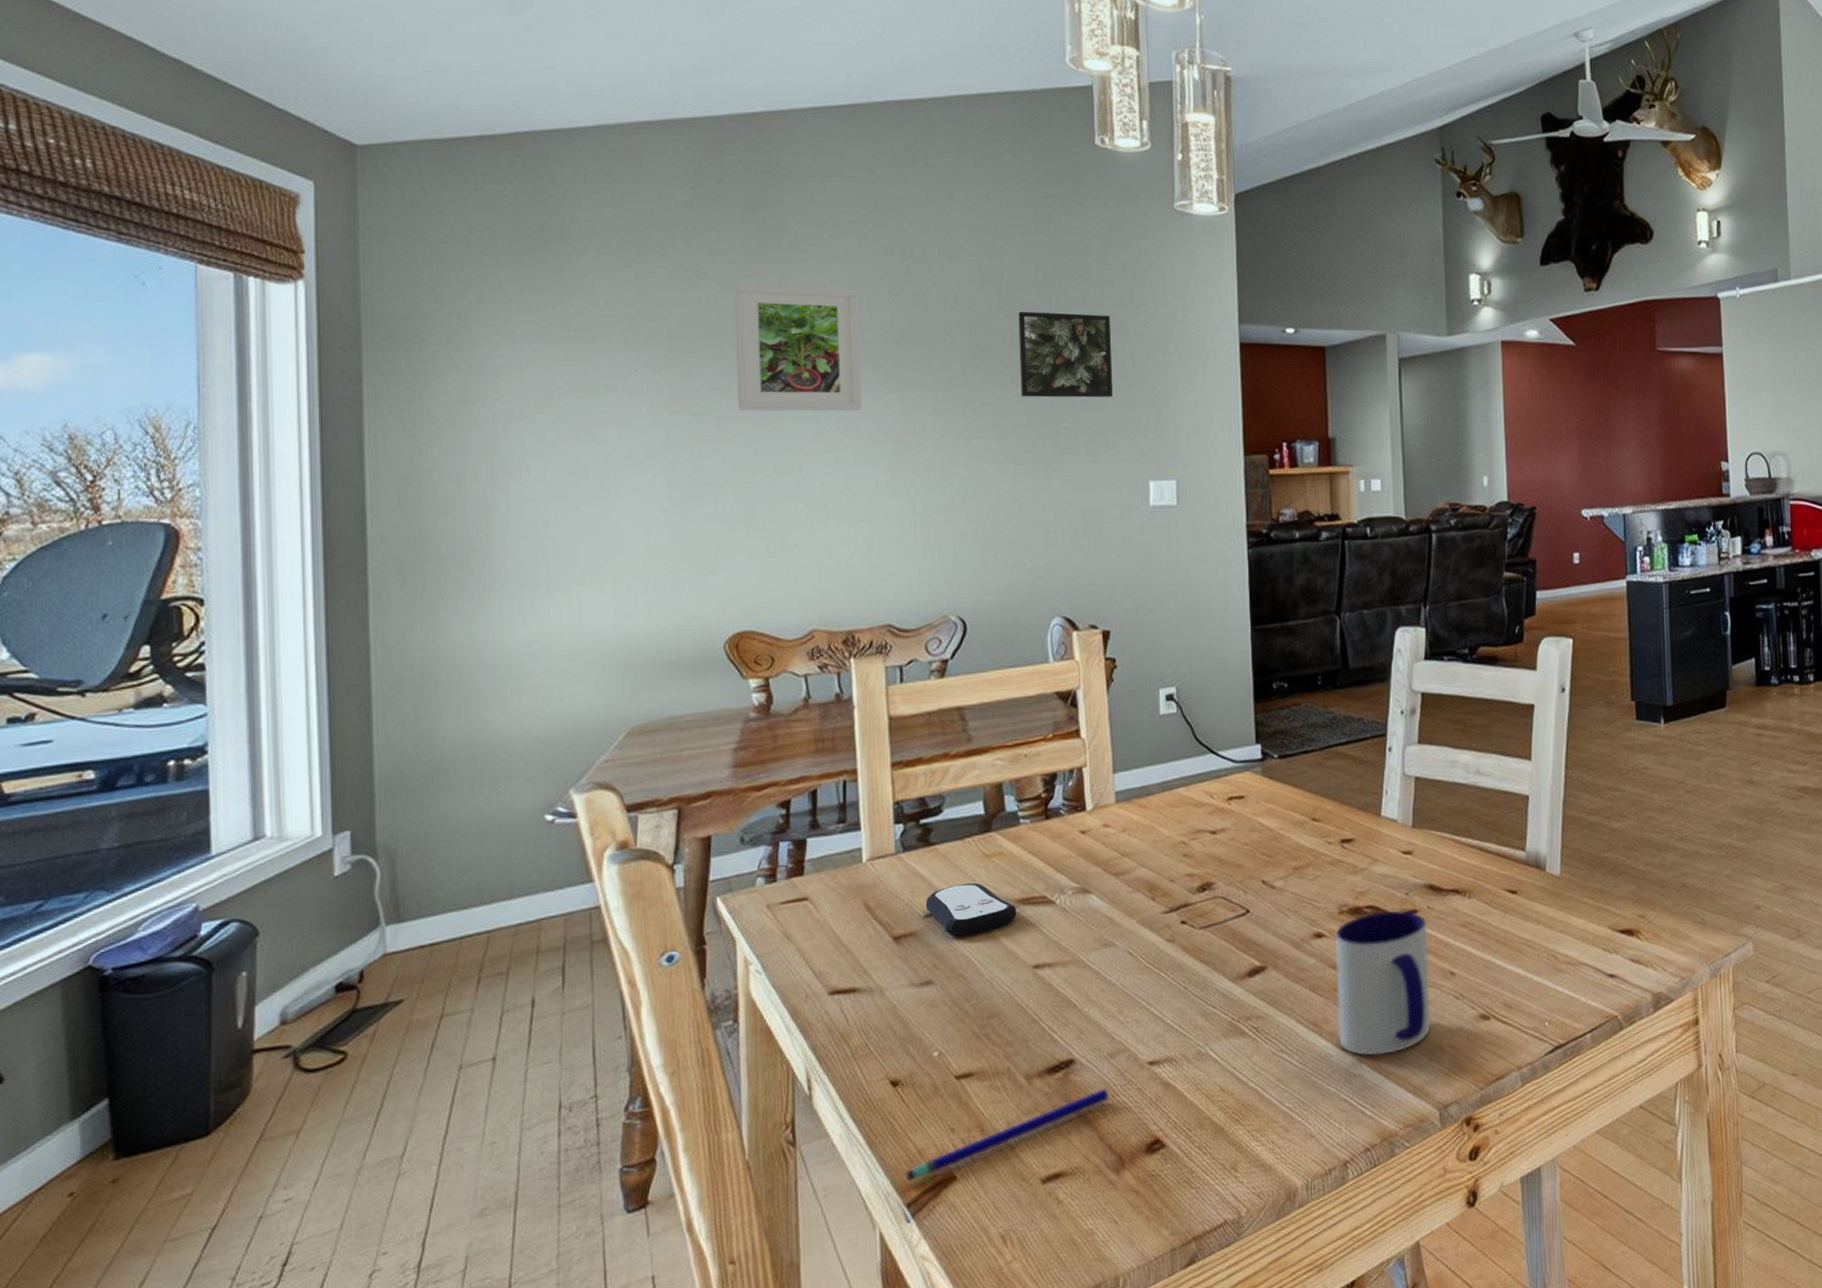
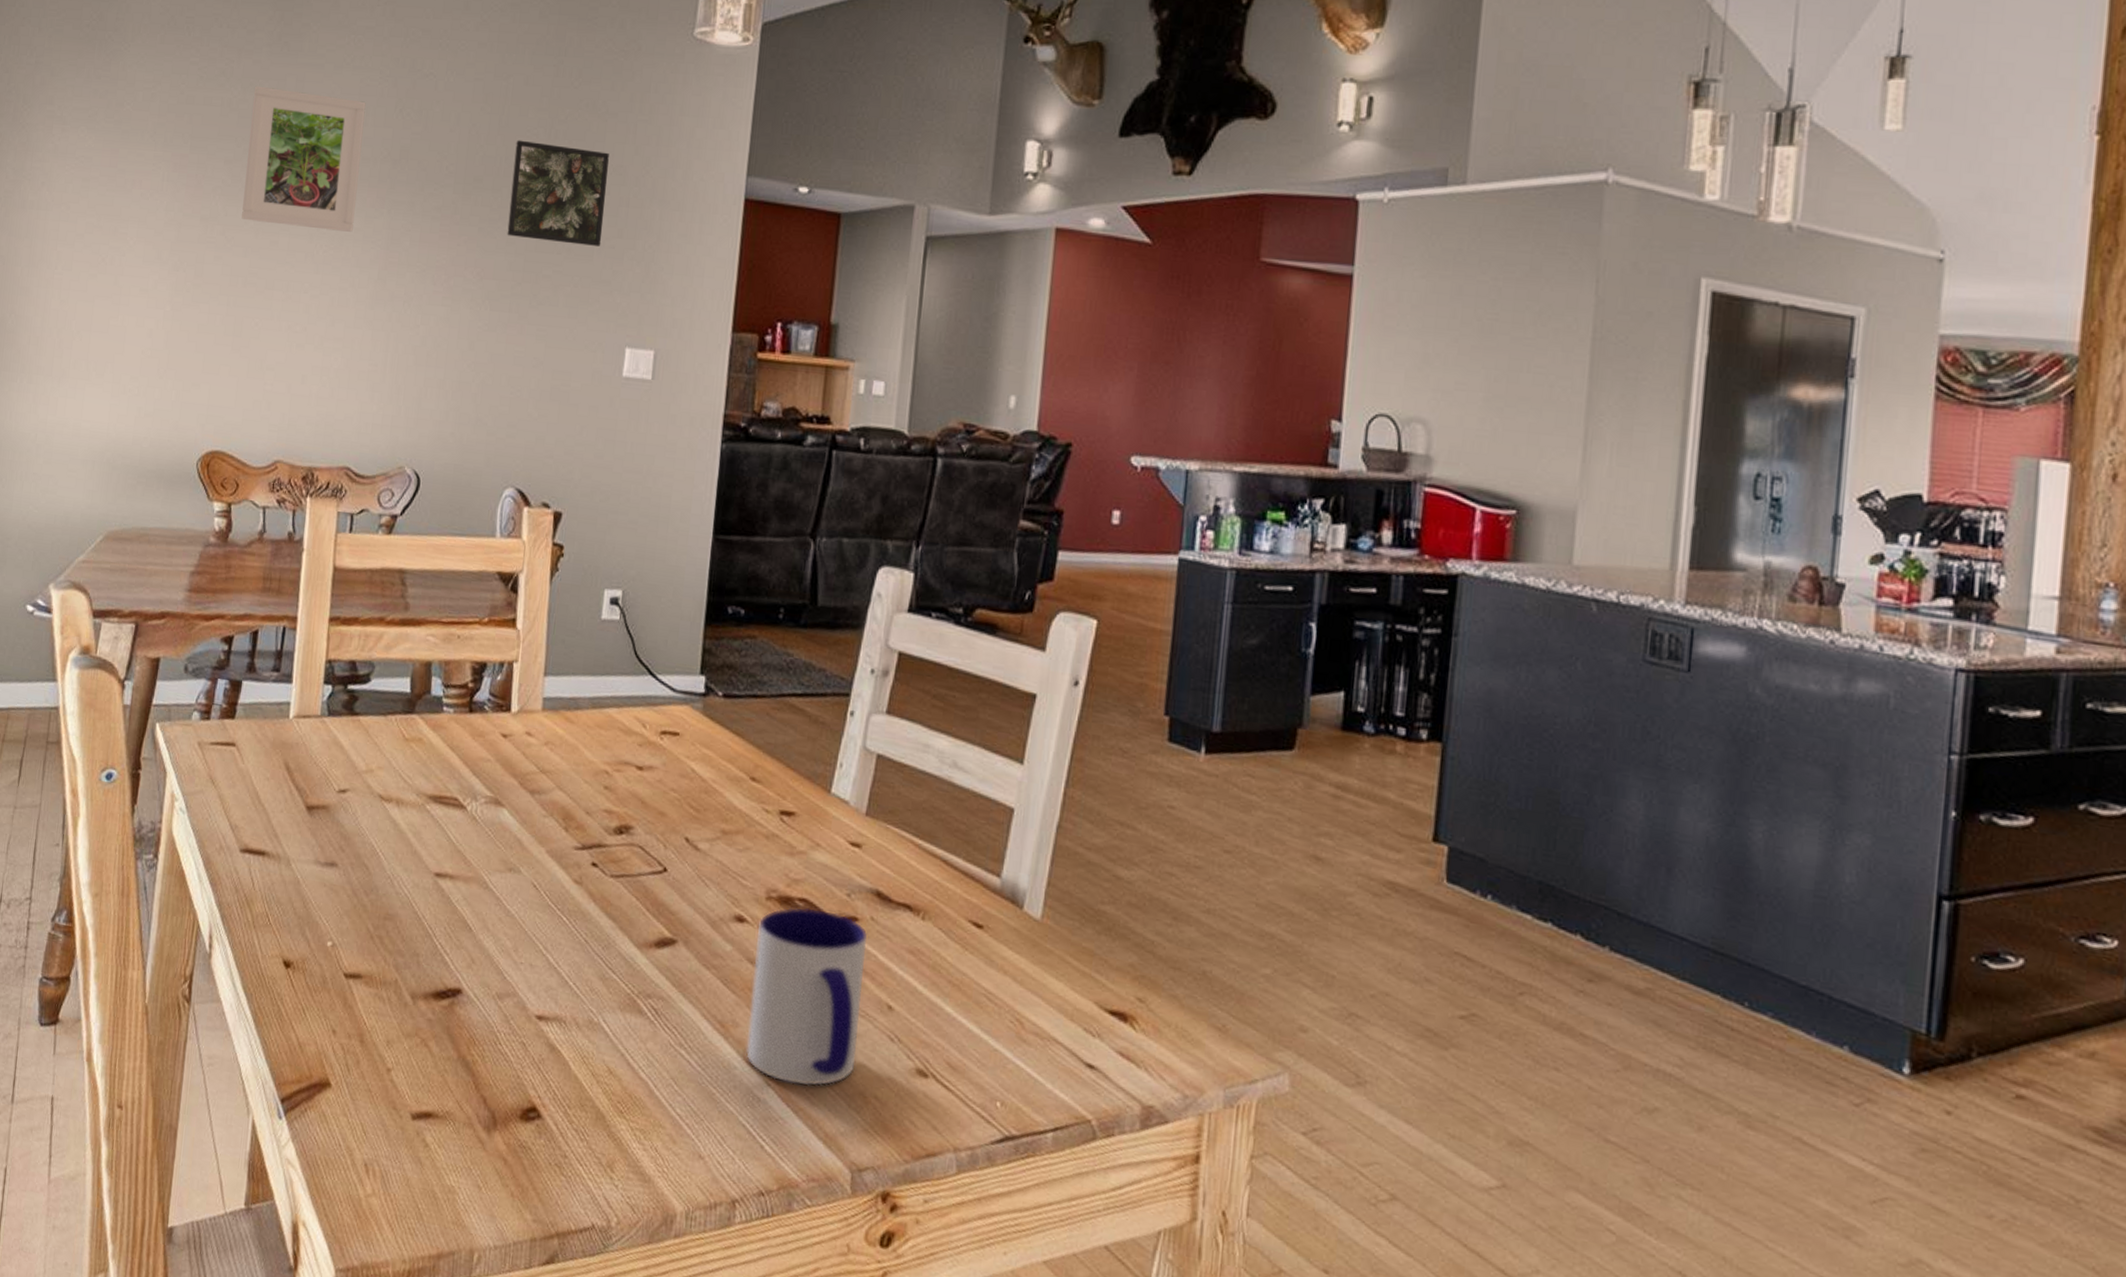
pen: present [905,1089,1108,1181] -> none [284,1031,491,1075]
remote control: present [925,883,1017,937] -> none [341,764,428,823]

